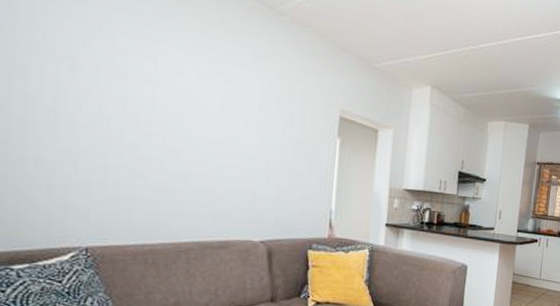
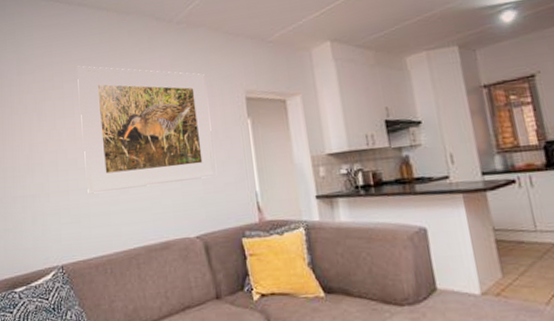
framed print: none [134,19,301,187] -> present [77,65,218,194]

